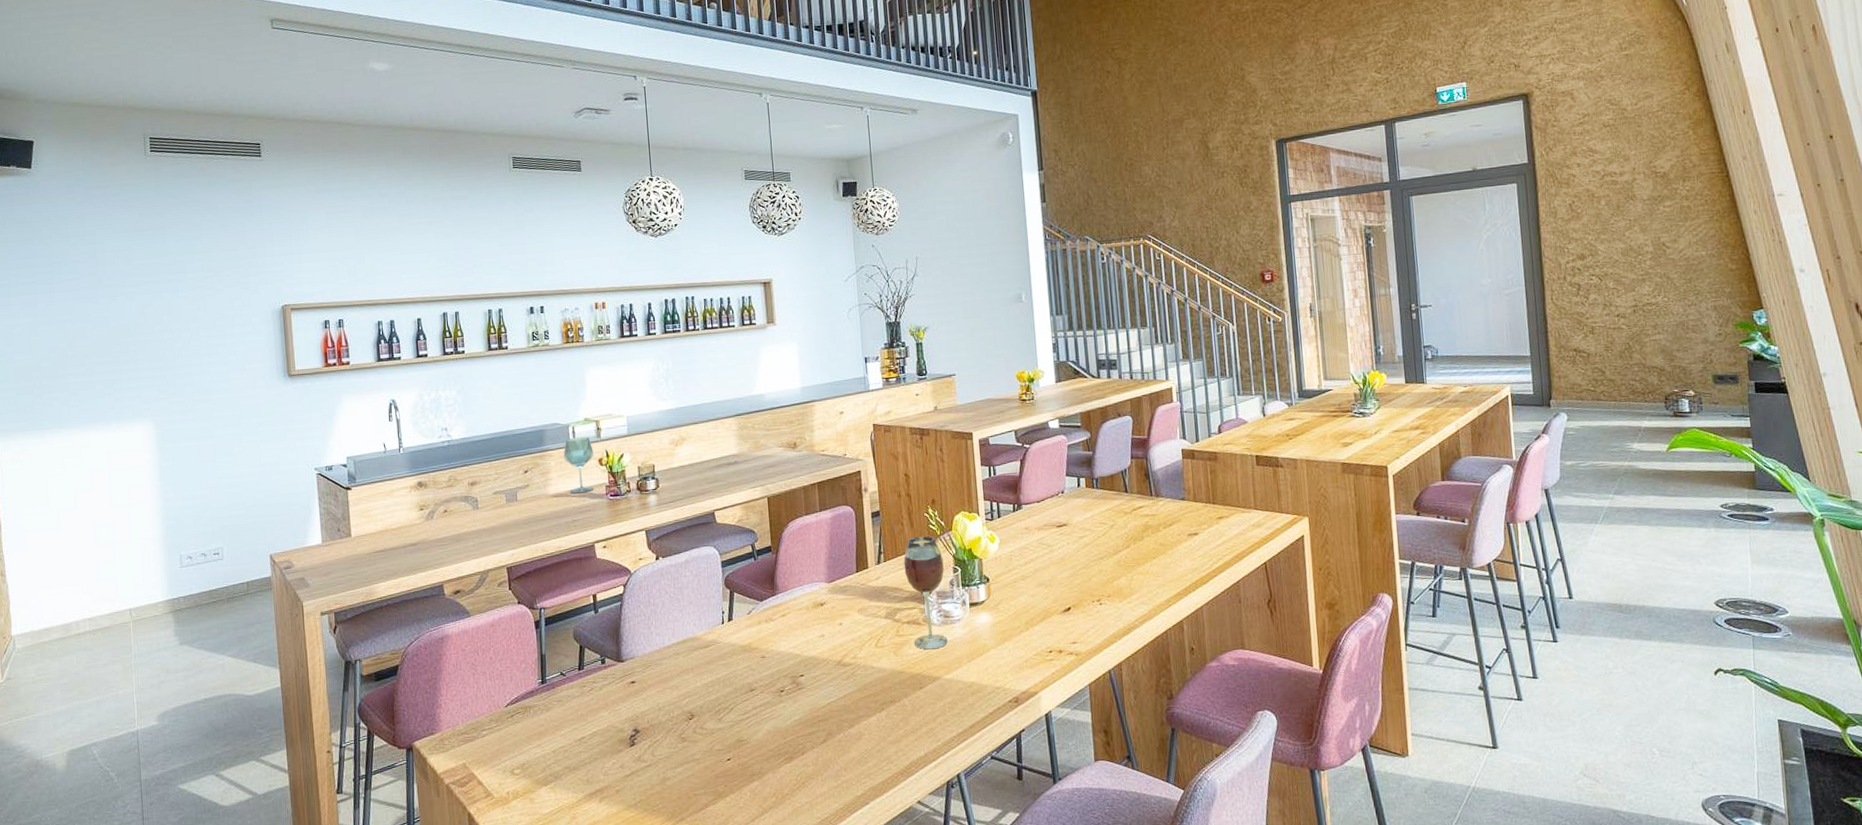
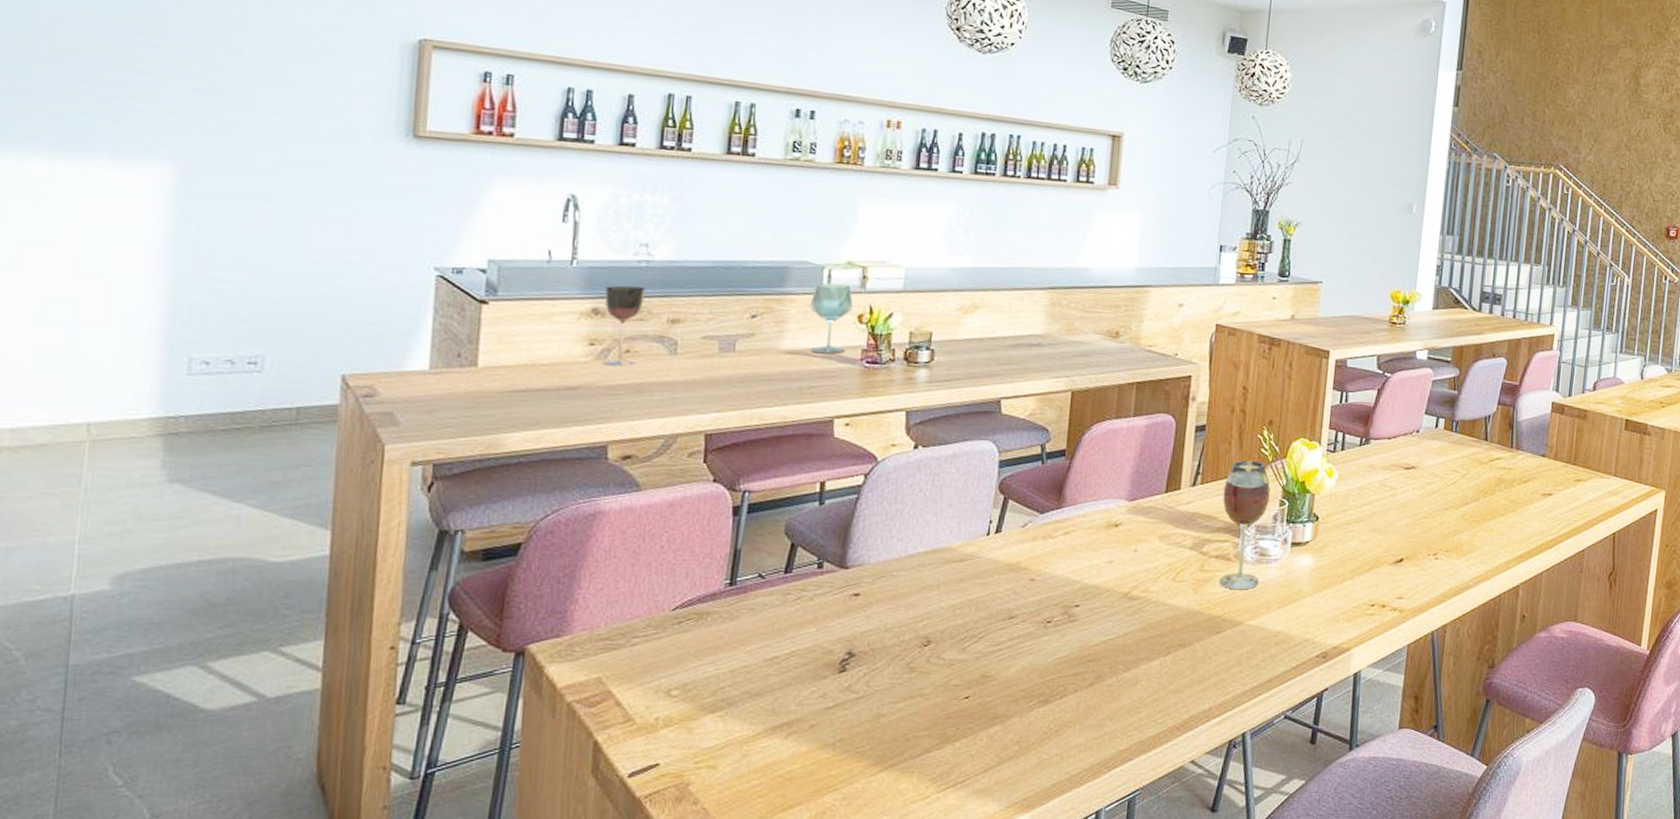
wineglass: none [424,461,454,525] -> present [602,285,645,367]

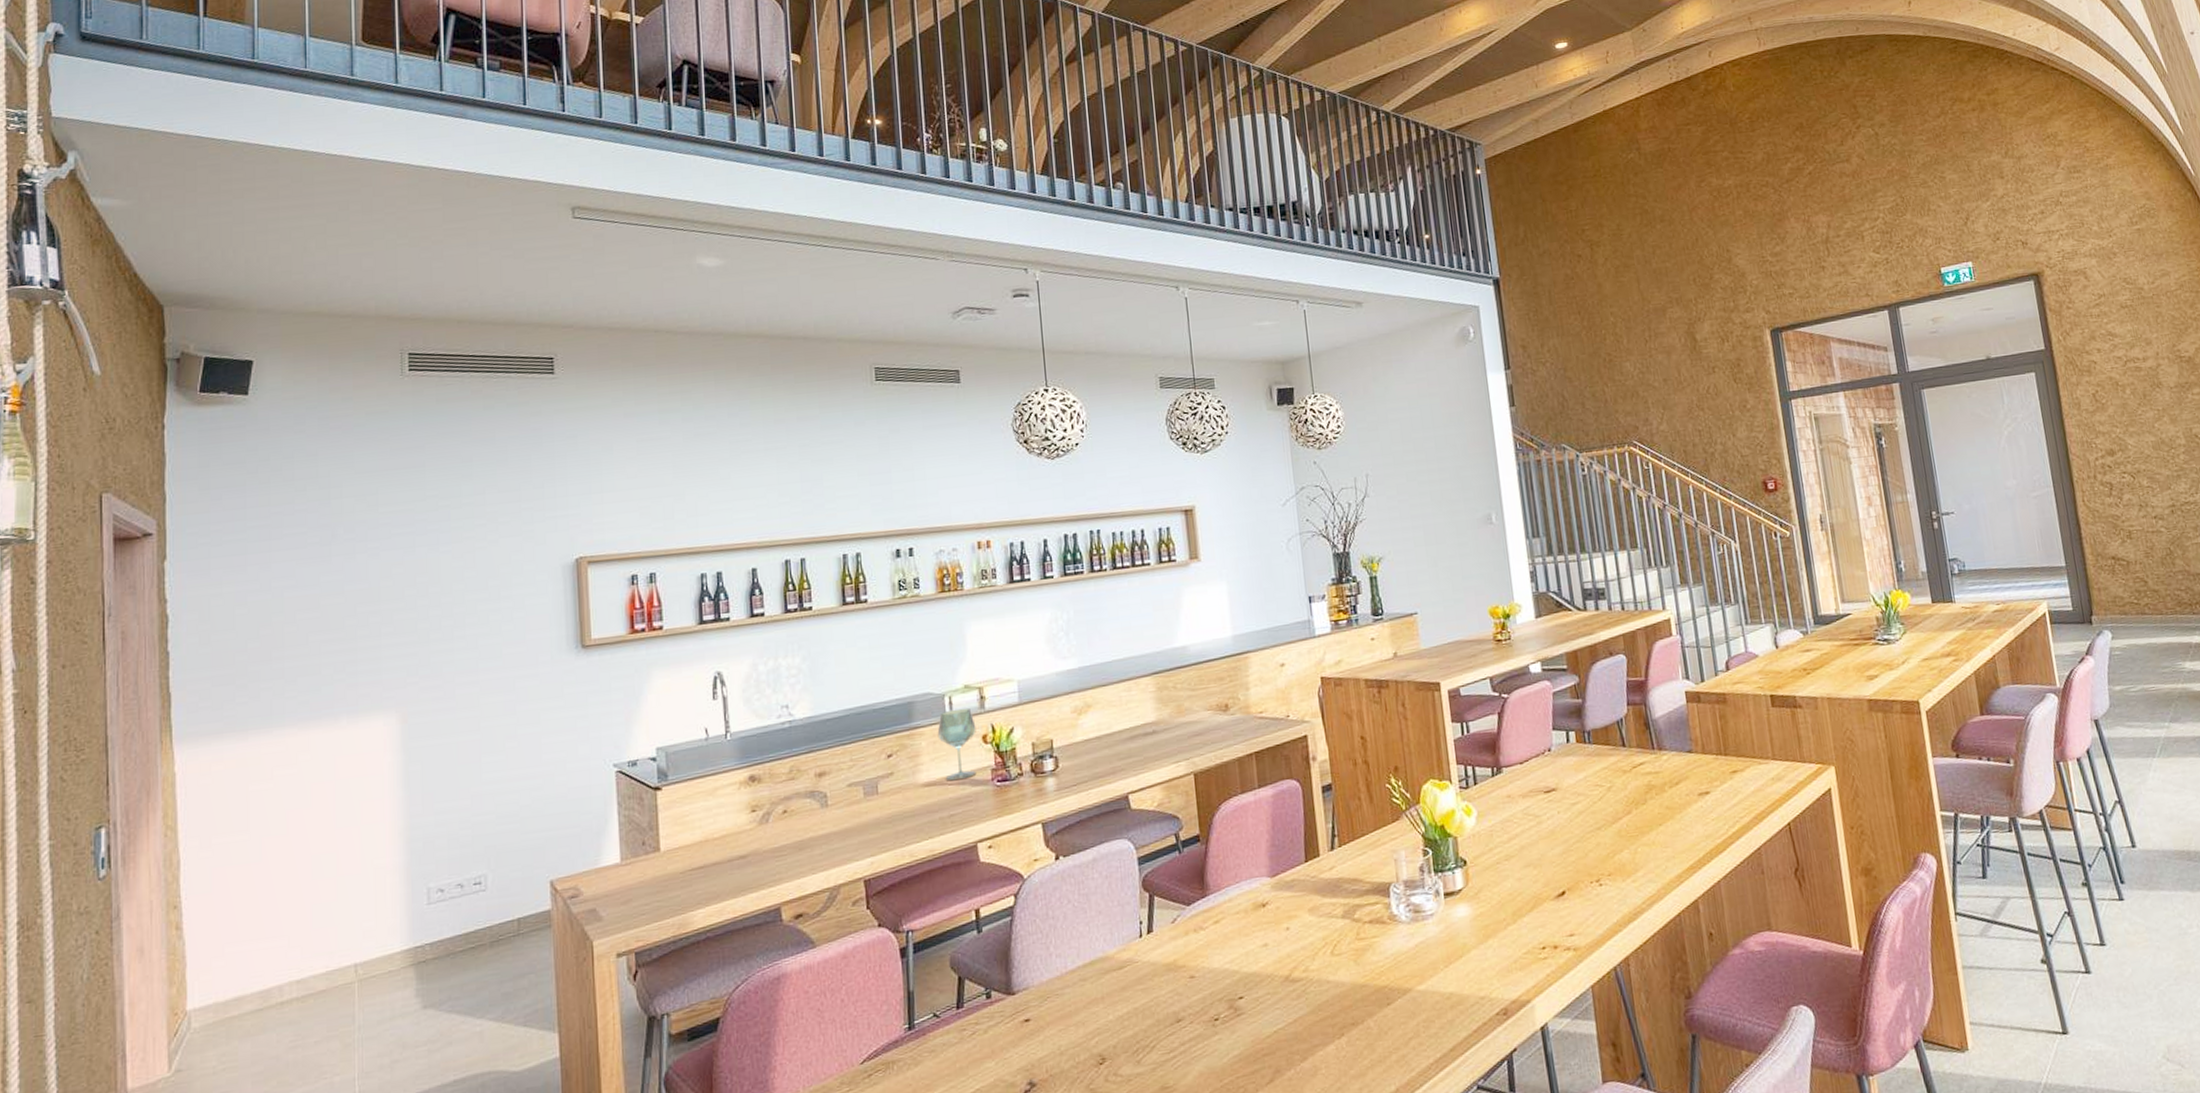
wineglass: present [602,285,645,367] -> none [757,747,796,830]
wineglass: present [1220,460,1271,590] -> none [1362,812,1419,955]

